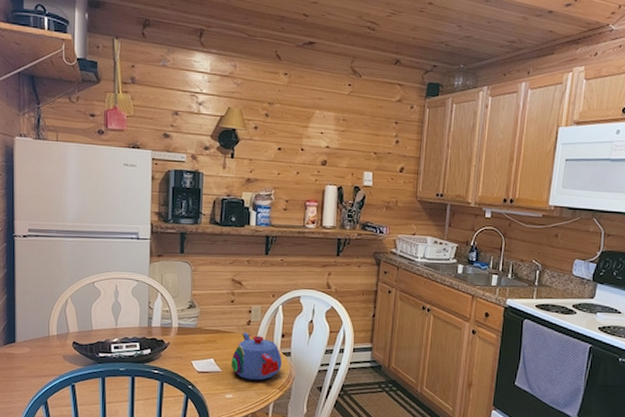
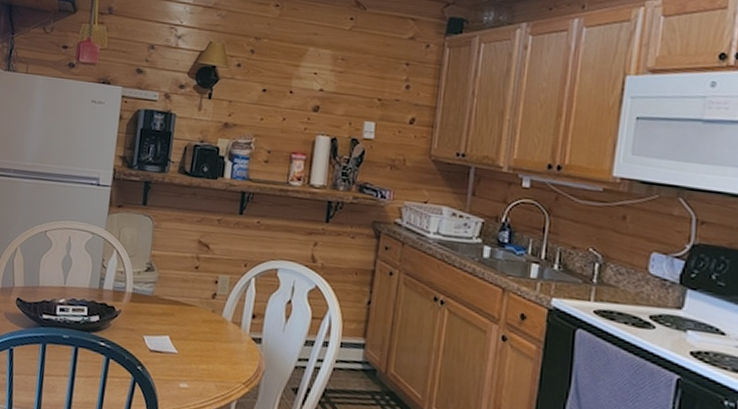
teapot: present [230,333,282,381] -> none [188,307,251,370]

